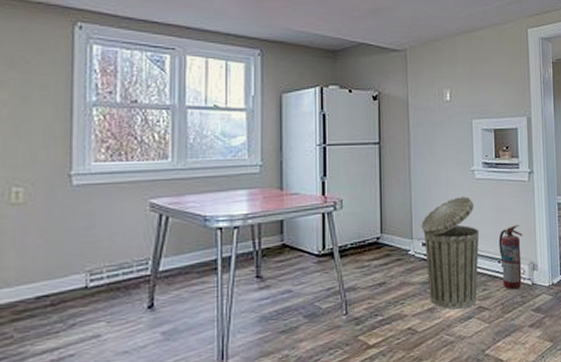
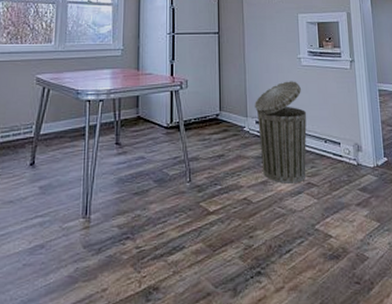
fire extinguisher: present [498,225,523,290] -> none [324,108,348,169]

